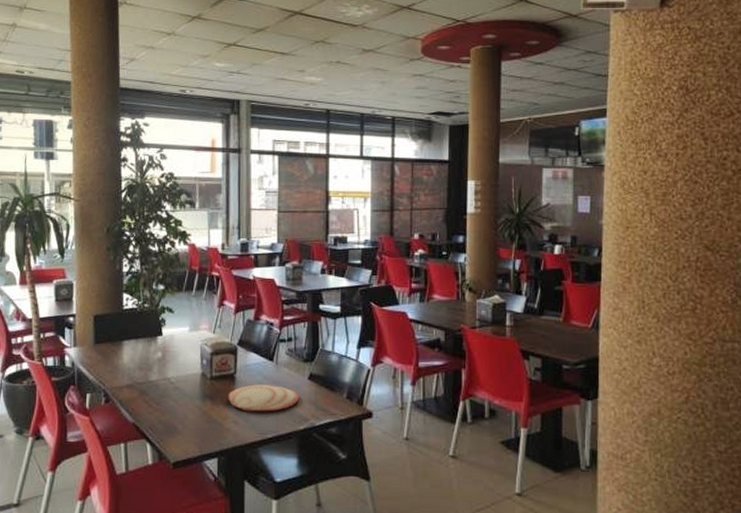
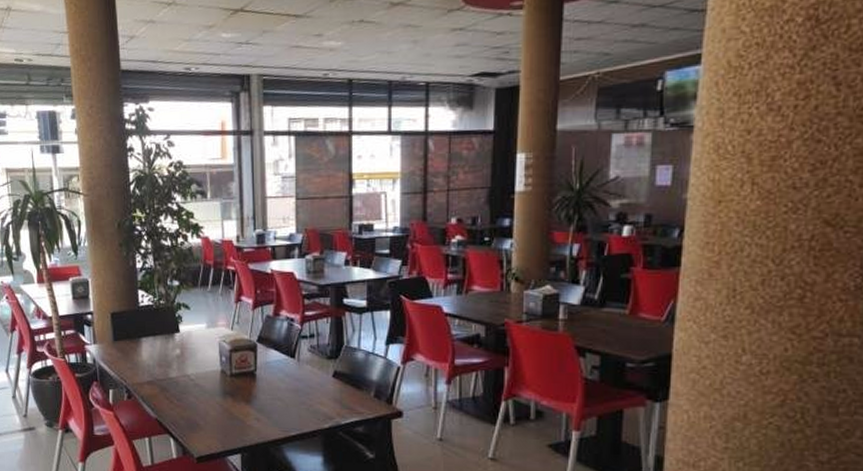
plate: present [228,384,299,412] -> none [249,382,323,410]

